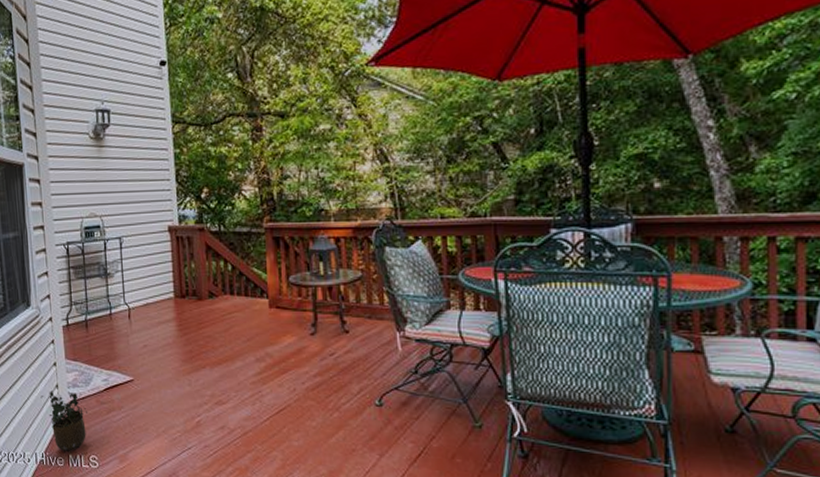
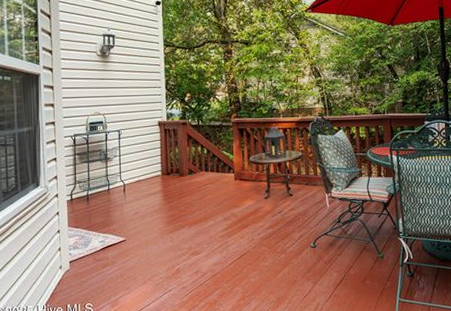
potted plant: present [40,391,87,452] -> none [44,253,85,302]

